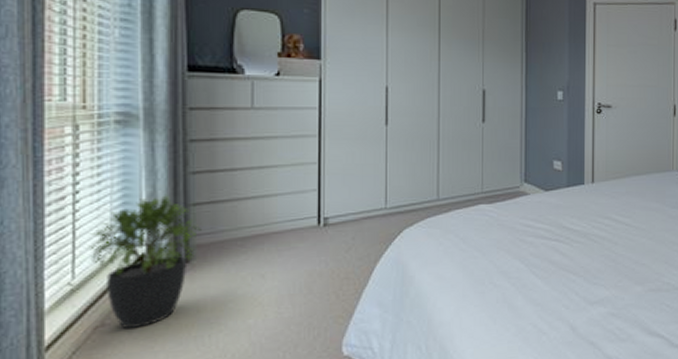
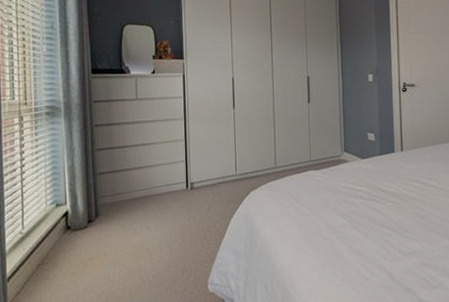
potted plant: present [86,194,202,329] -> none [30,166,105,267]

